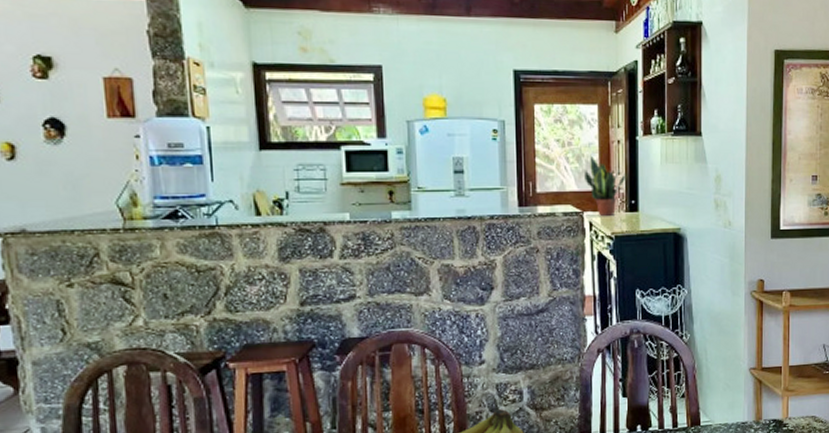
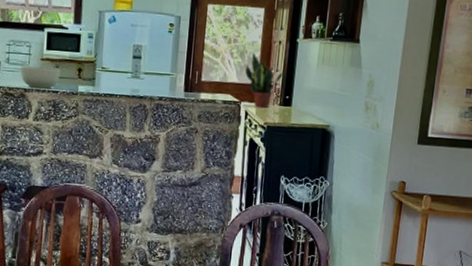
bowl: none [315,194,368,221] -> present [20,66,62,90]

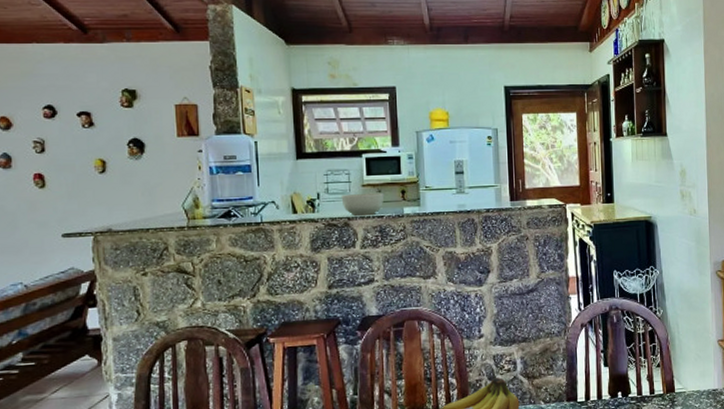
potted plant: present [245,52,283,108] -> none [566,155,601,207]

